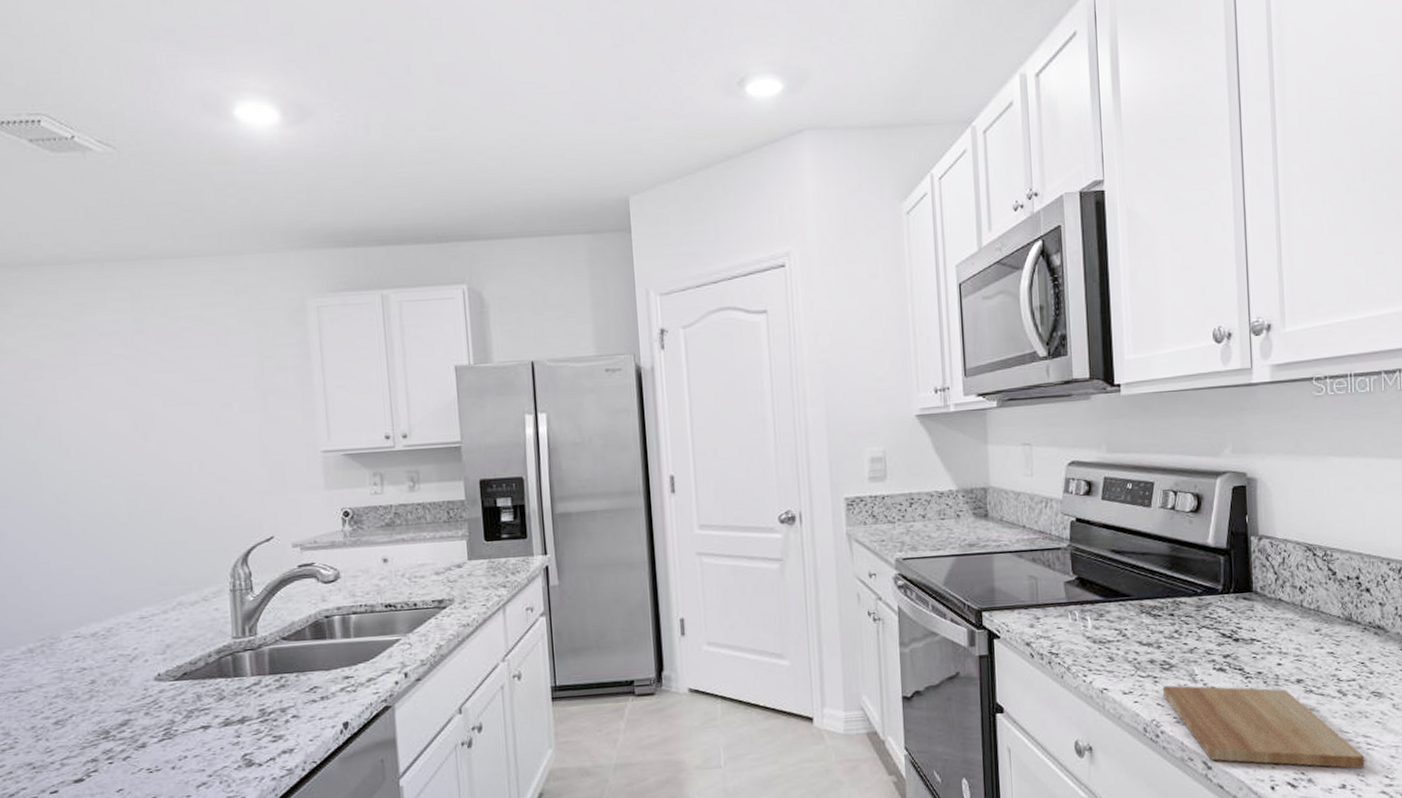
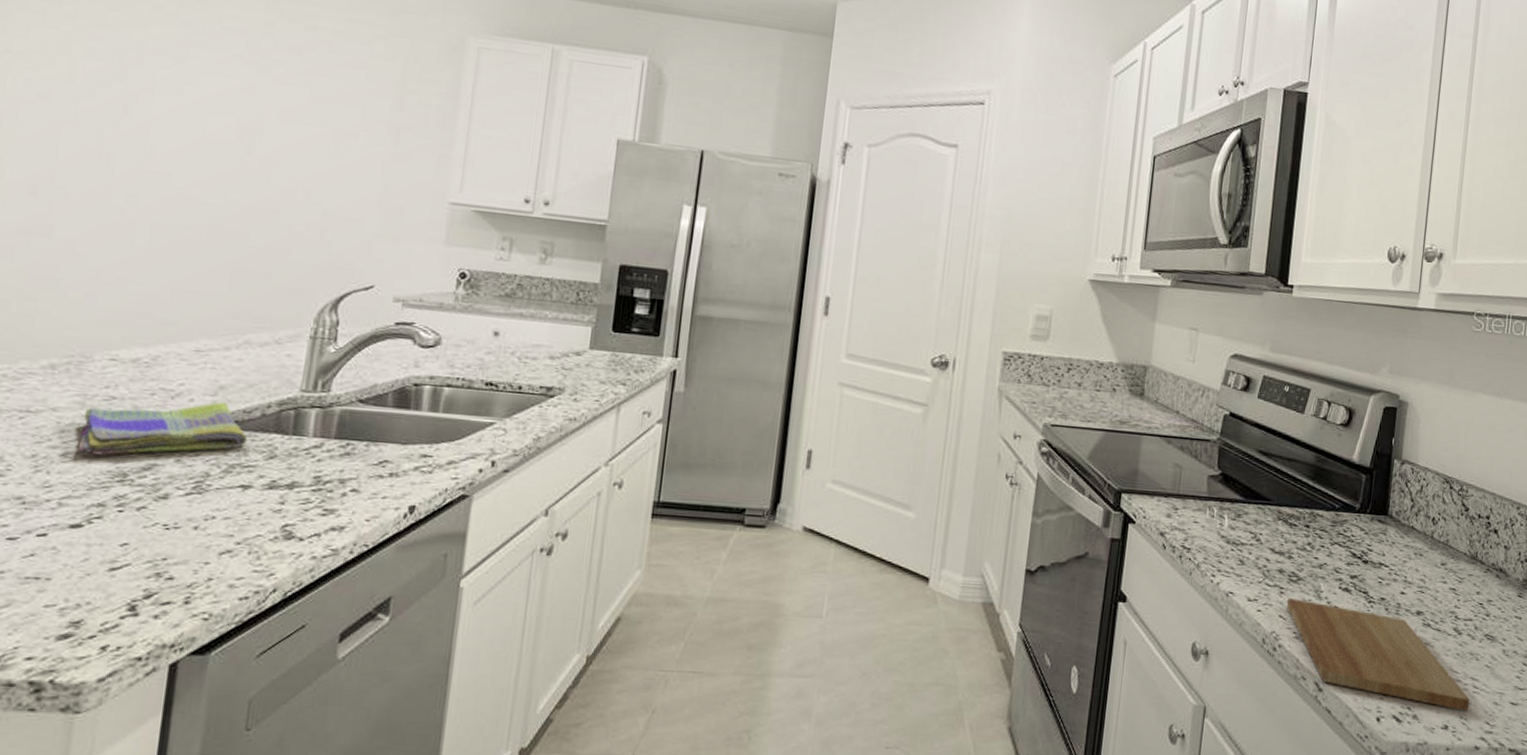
dish towel: none [65,658,199,720] -> present [77,402,248,456]

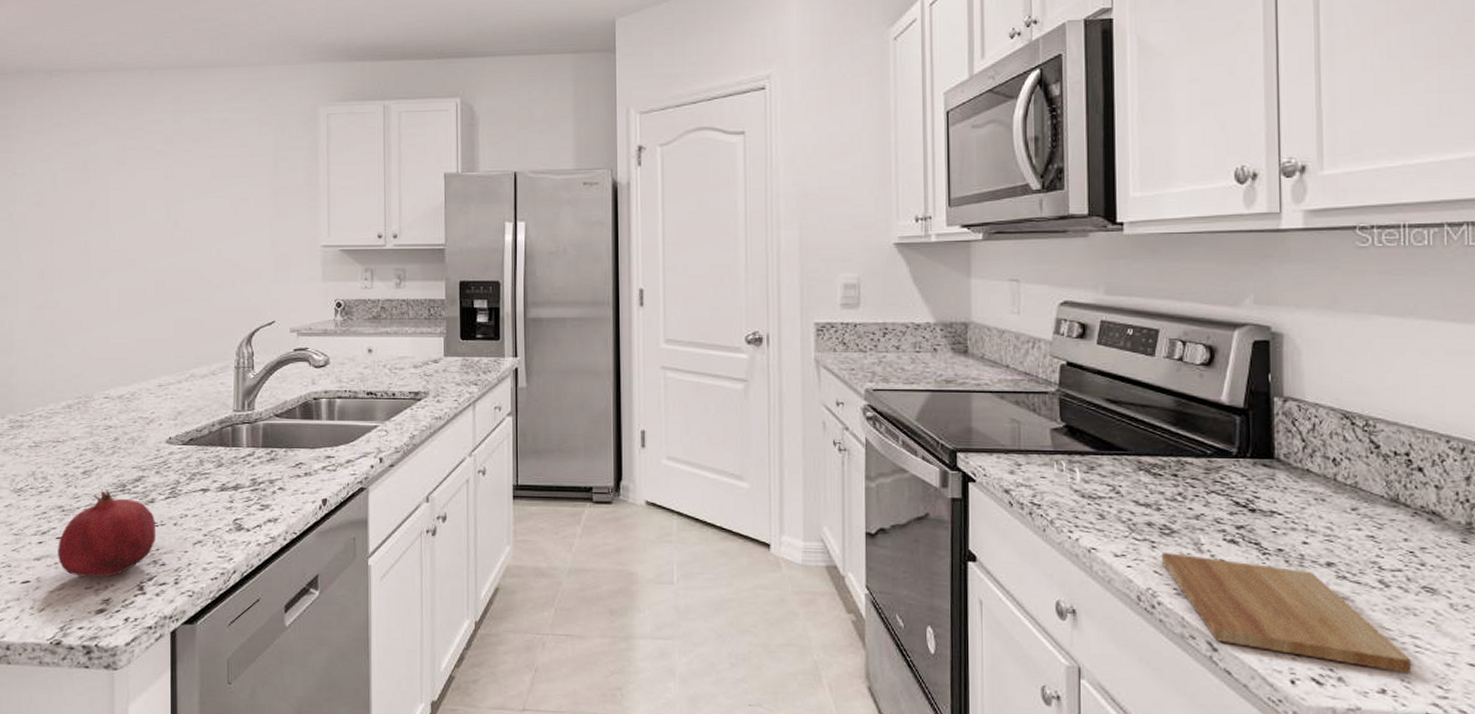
fruit: none [5,479,166,593] -> present [58,490,156,577]
dish towel: present [77,402,248,456] -> none [92,424,202,472]

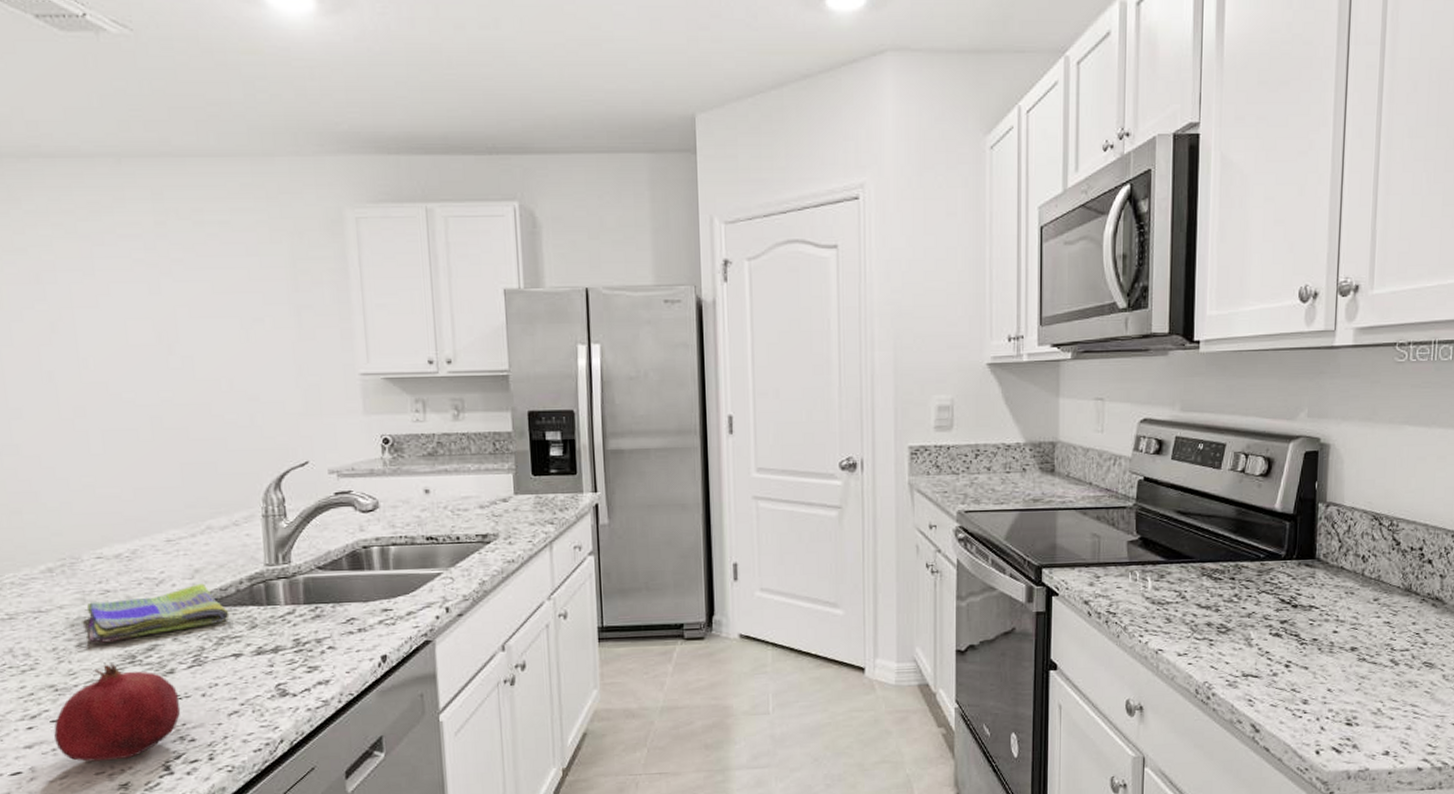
dish towel: none [92,424,202,472] -> present [87,583,230,643]
cutting board: present [1162,553,1412,673] -> none [1218,649,1411,736]

